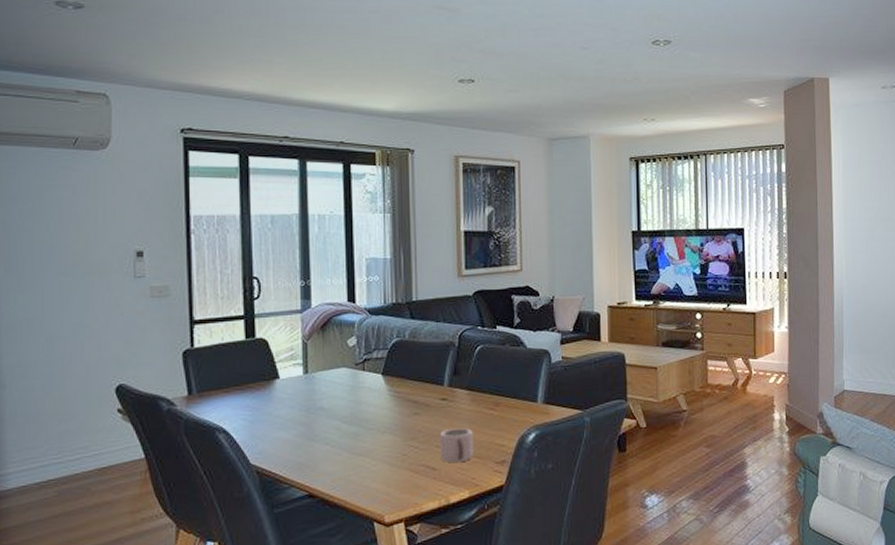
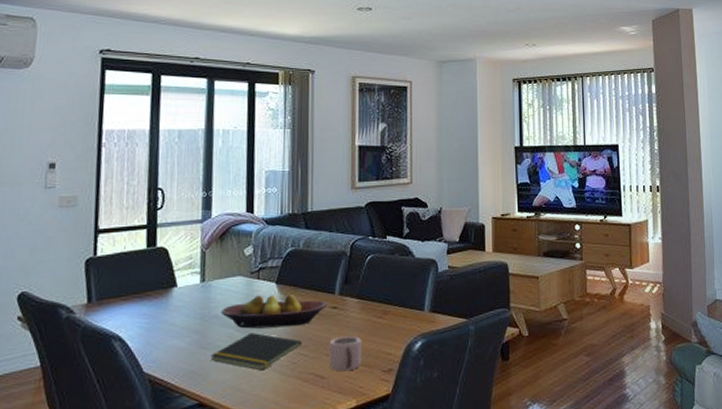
notepad: none [317,425,412,462] -> present [210,333,302,371]
fruit bowl: none [326,385,436,421] -> present [220,294,327,329]

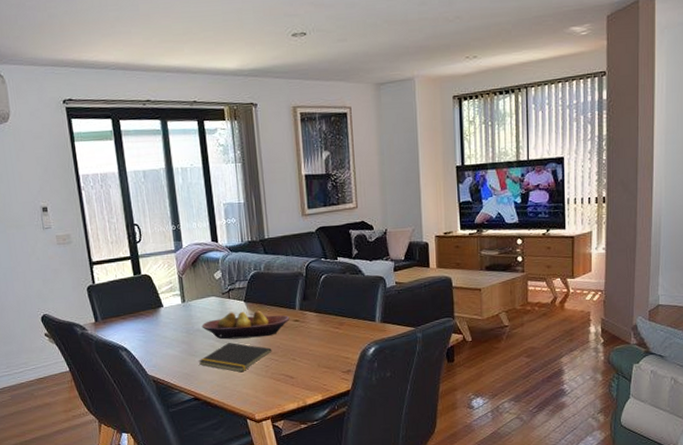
mug: present [329,335,361,372] -> none [295,343,323,373]

